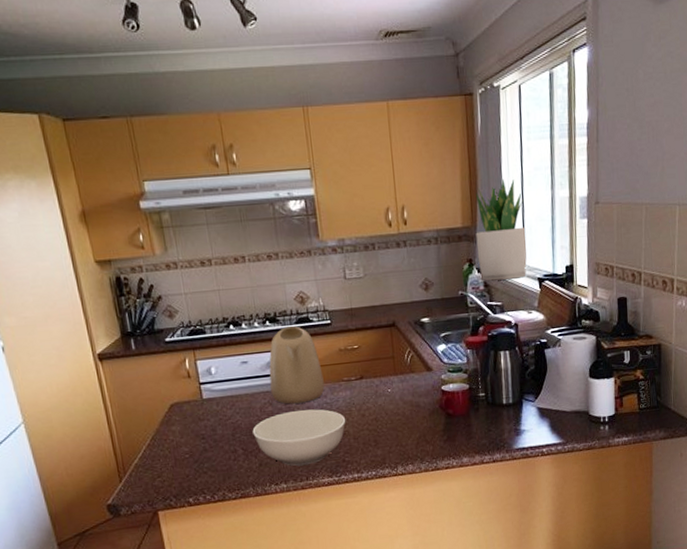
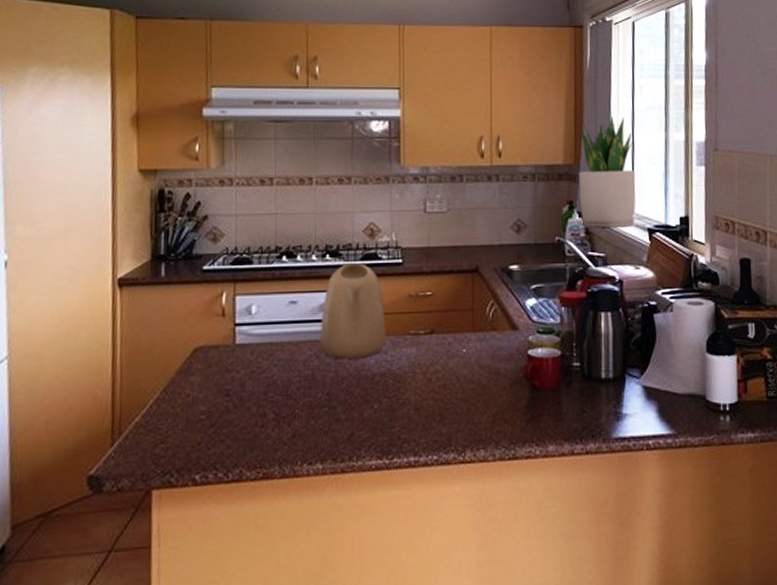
bowl: present [252,409,346,466] -> none [290,367,408,441]

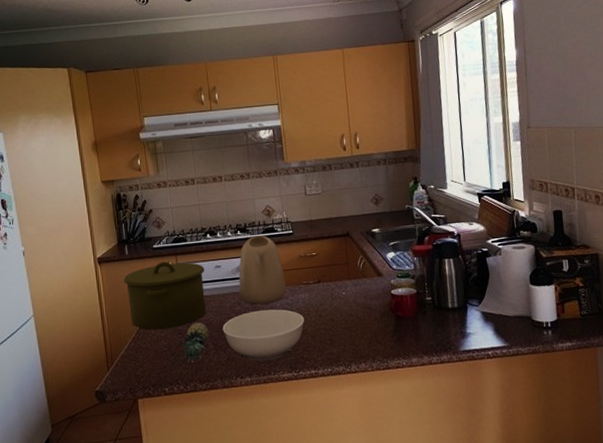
cooking pot: none [153,290,274,388] -> present [123,261,206,330]
fruit: none [227,381,270,439] -> present [181,322,209,363]
bowl: none [290,367,408,441] -> present [222,309,305,361]
planter: present [578,116,636,228] -> none [419,109,467,197]

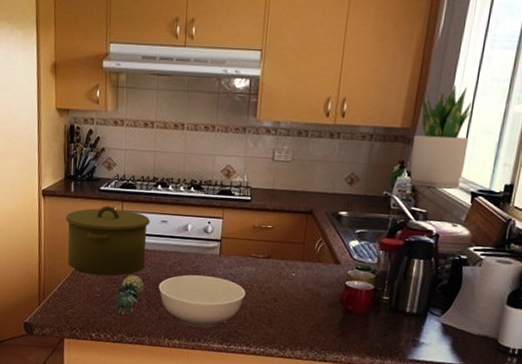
kettle: present [238,235,286,305] -> none [182,196,234,270]
planter: none [419,109,467,197] -> present [410,85,473,189]

